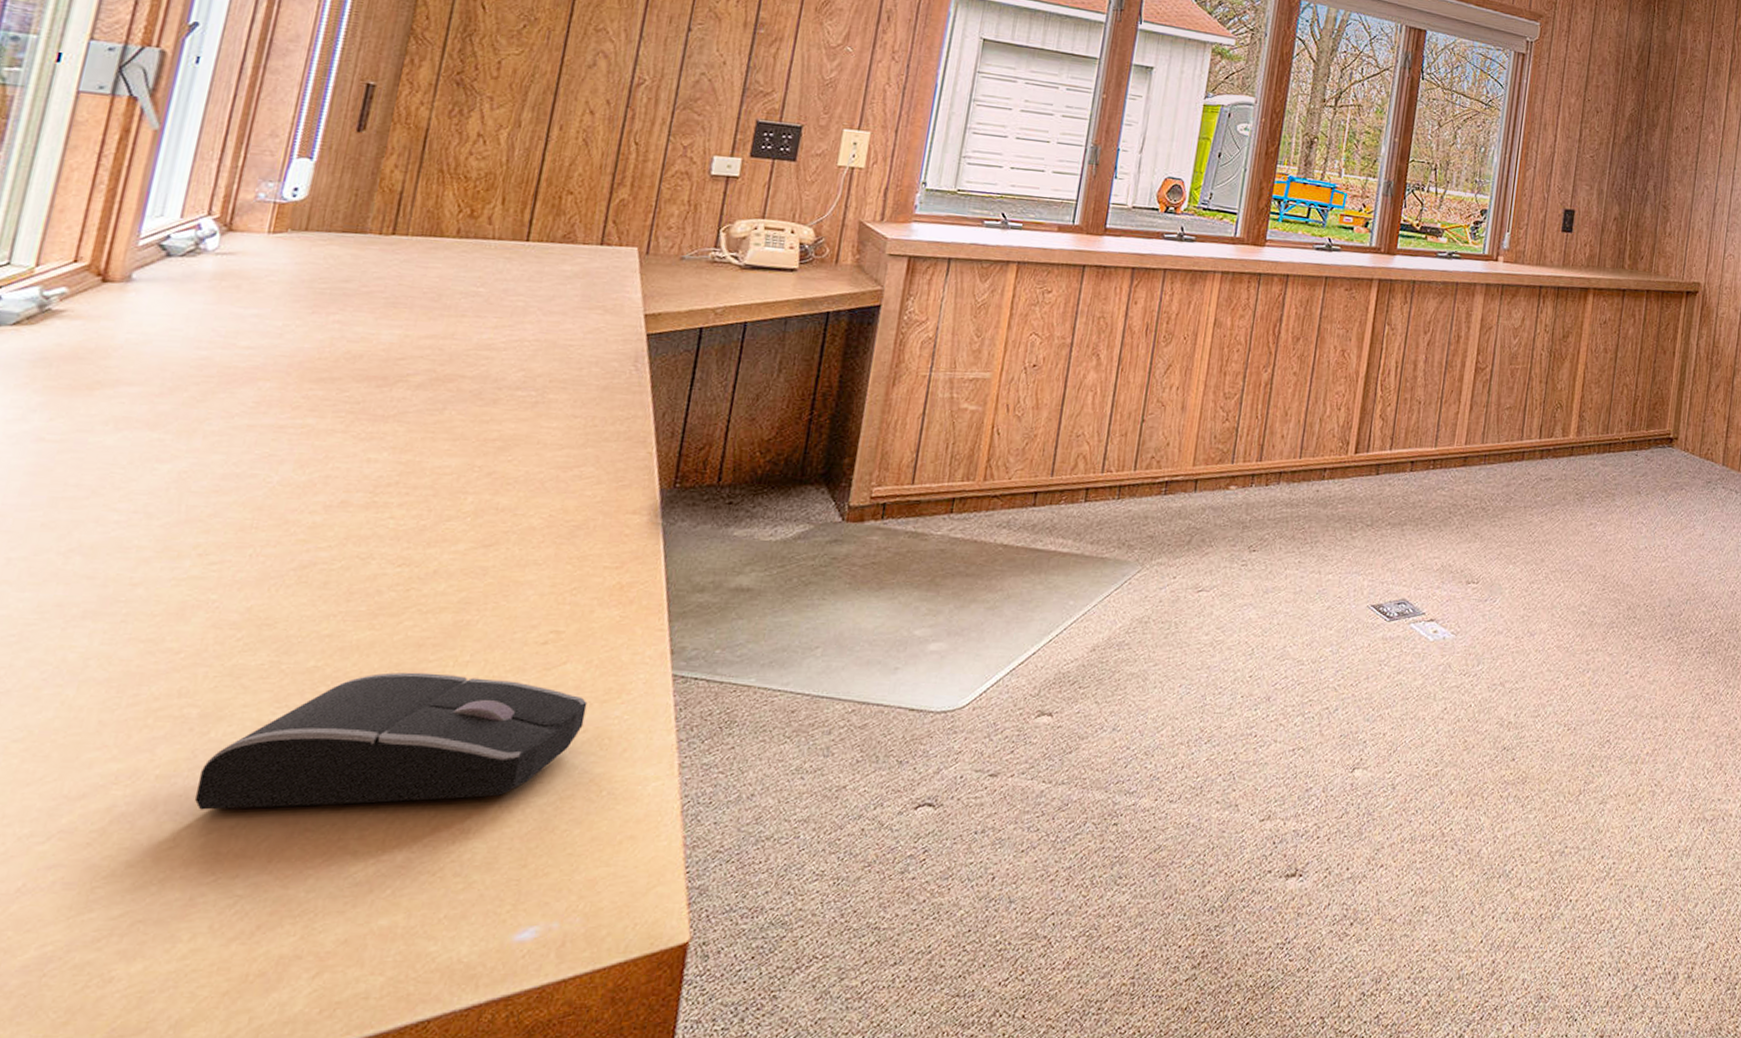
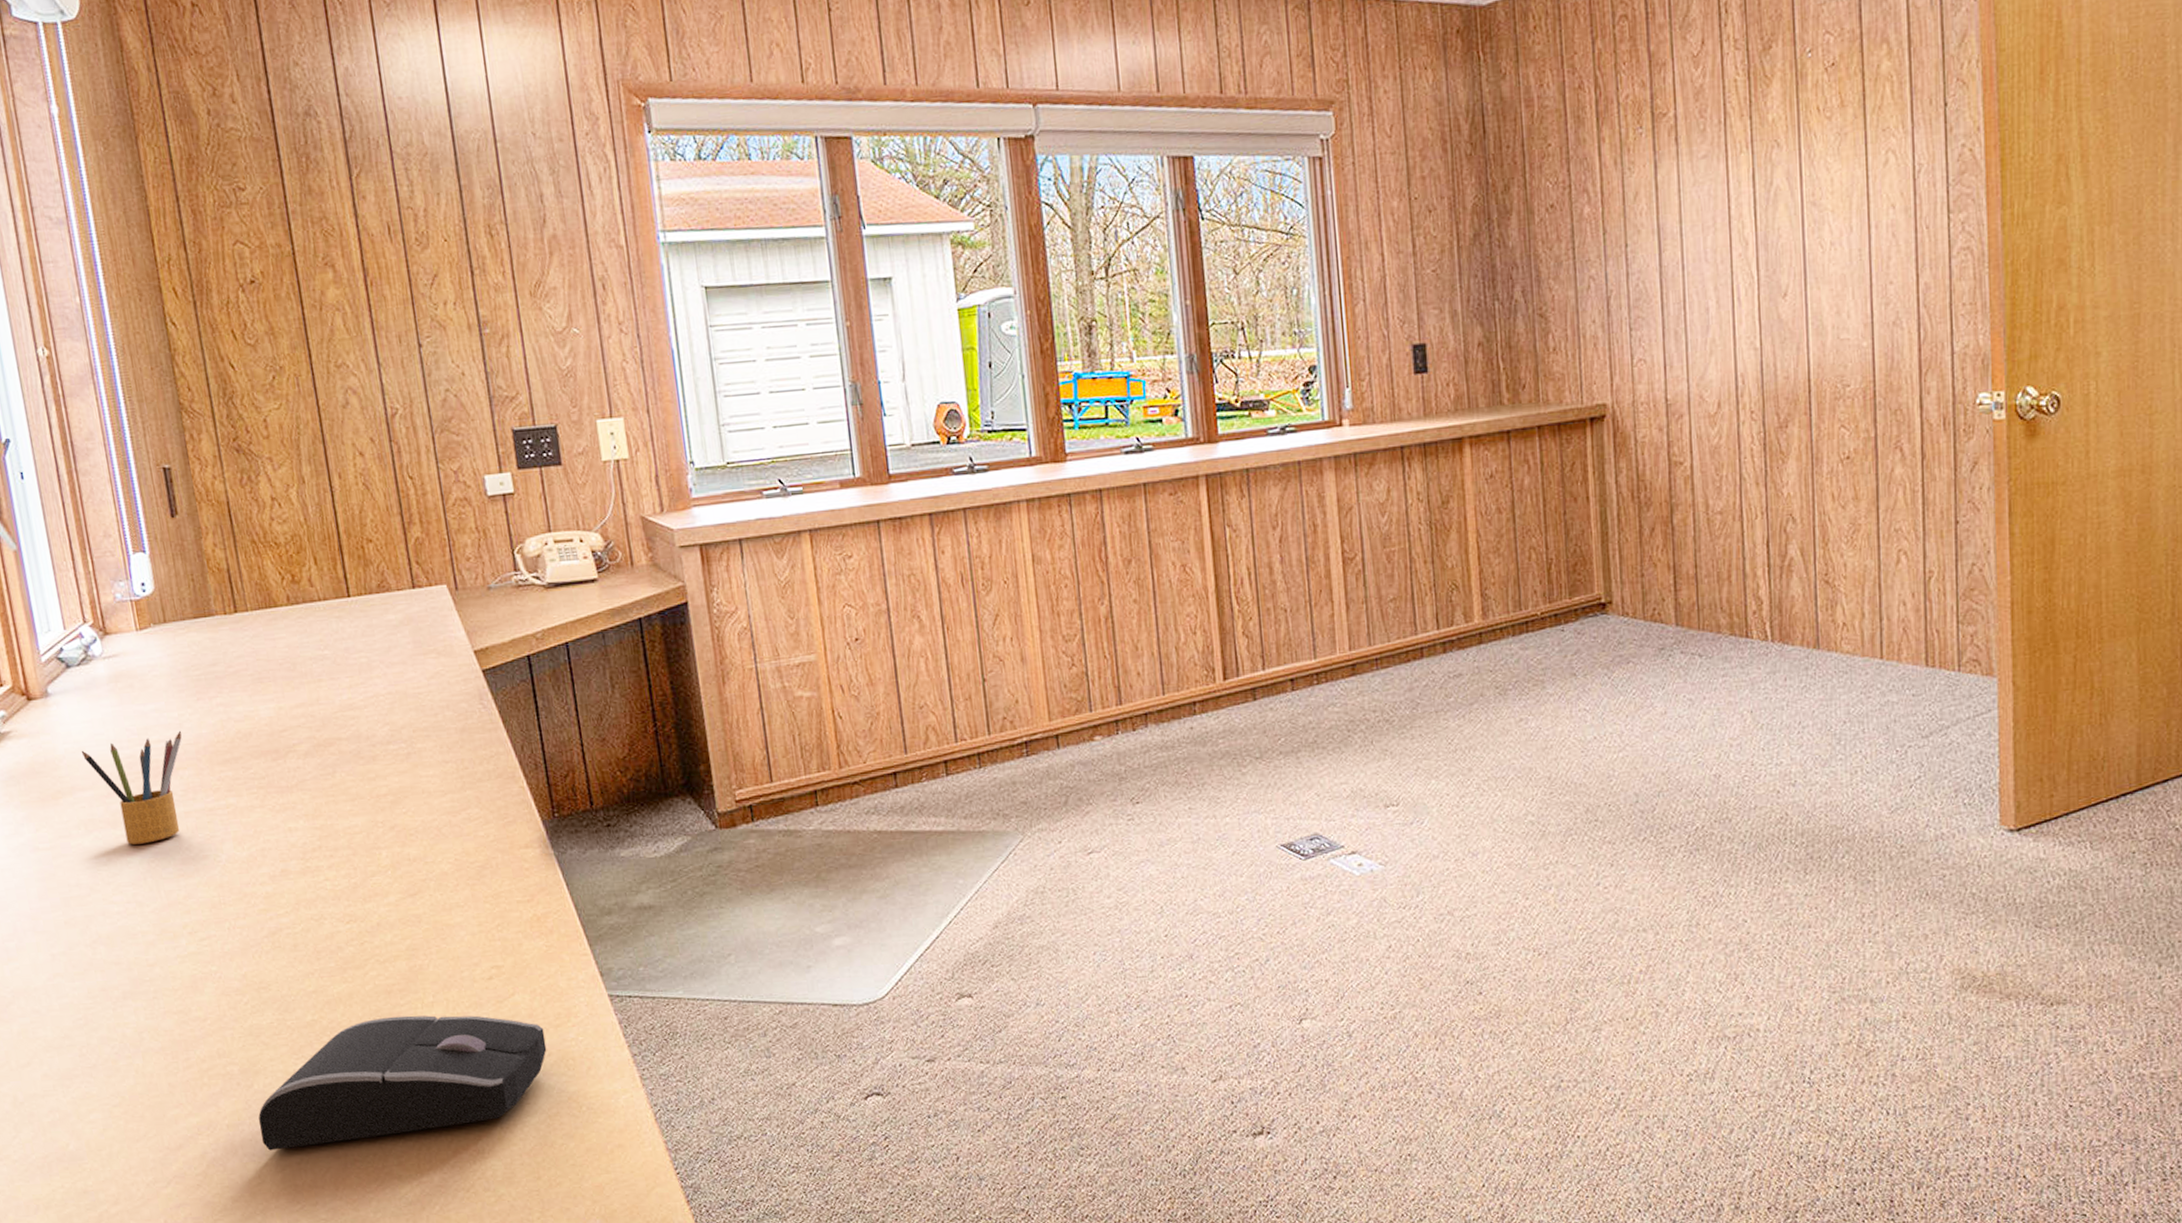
pencil box: none [145,340,280,452] -> present [81,730,182,845]

